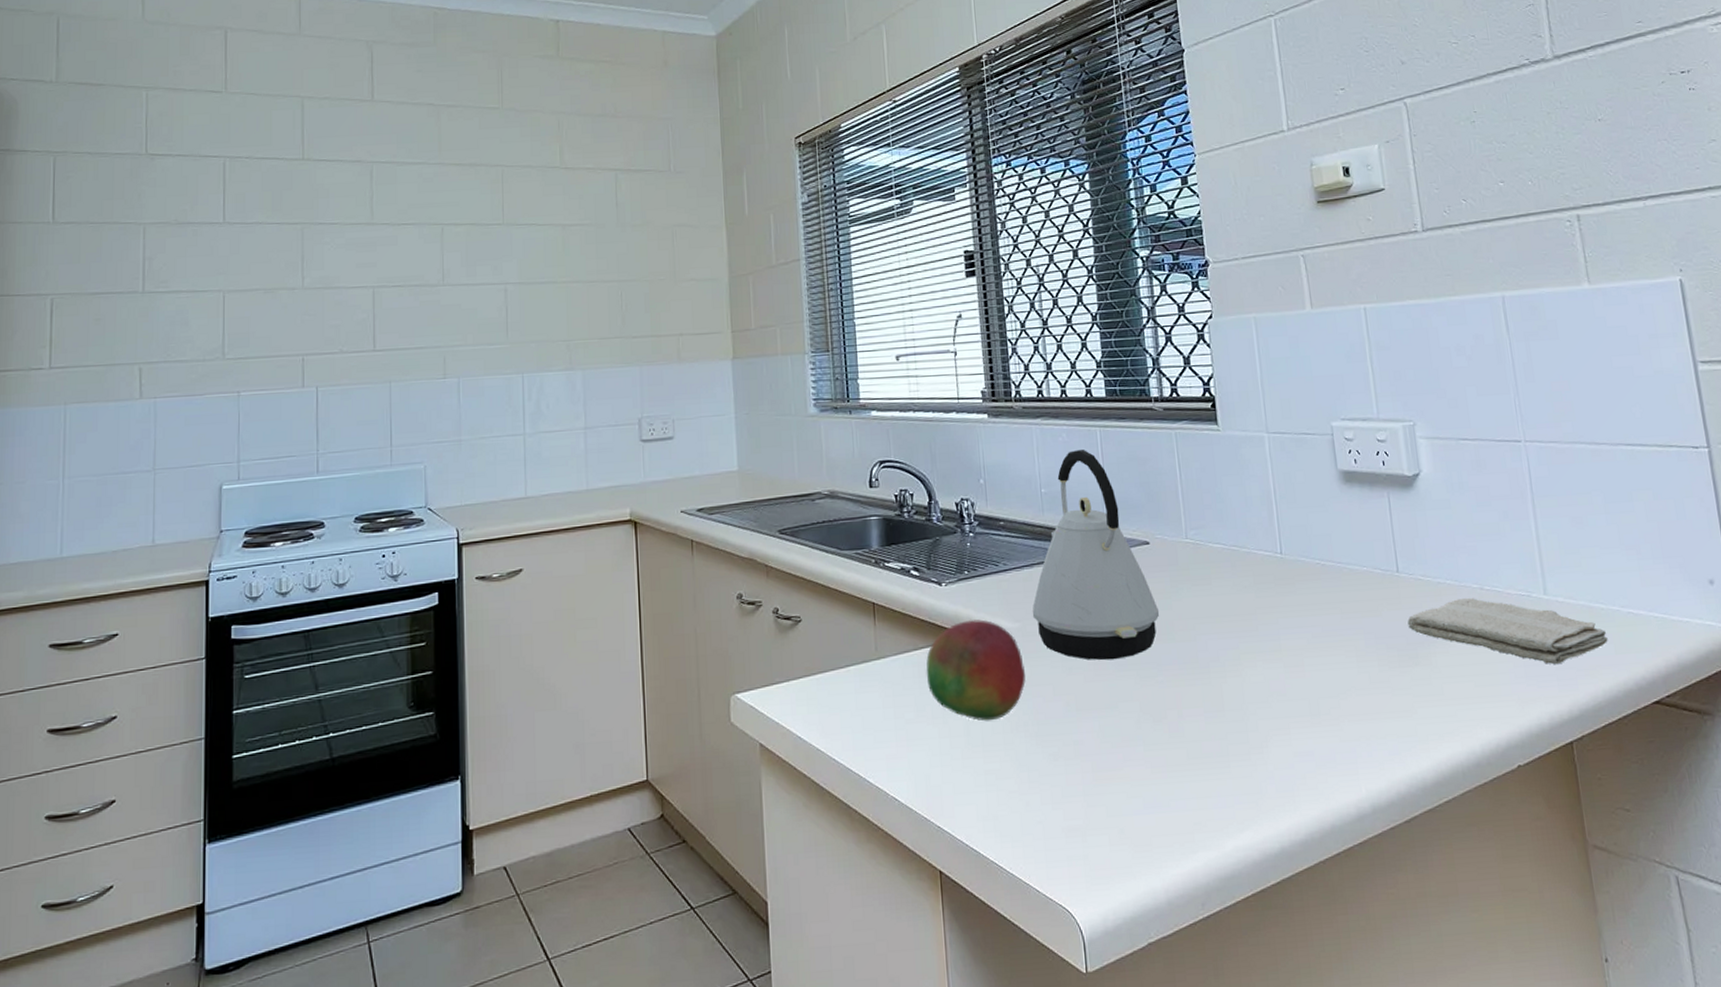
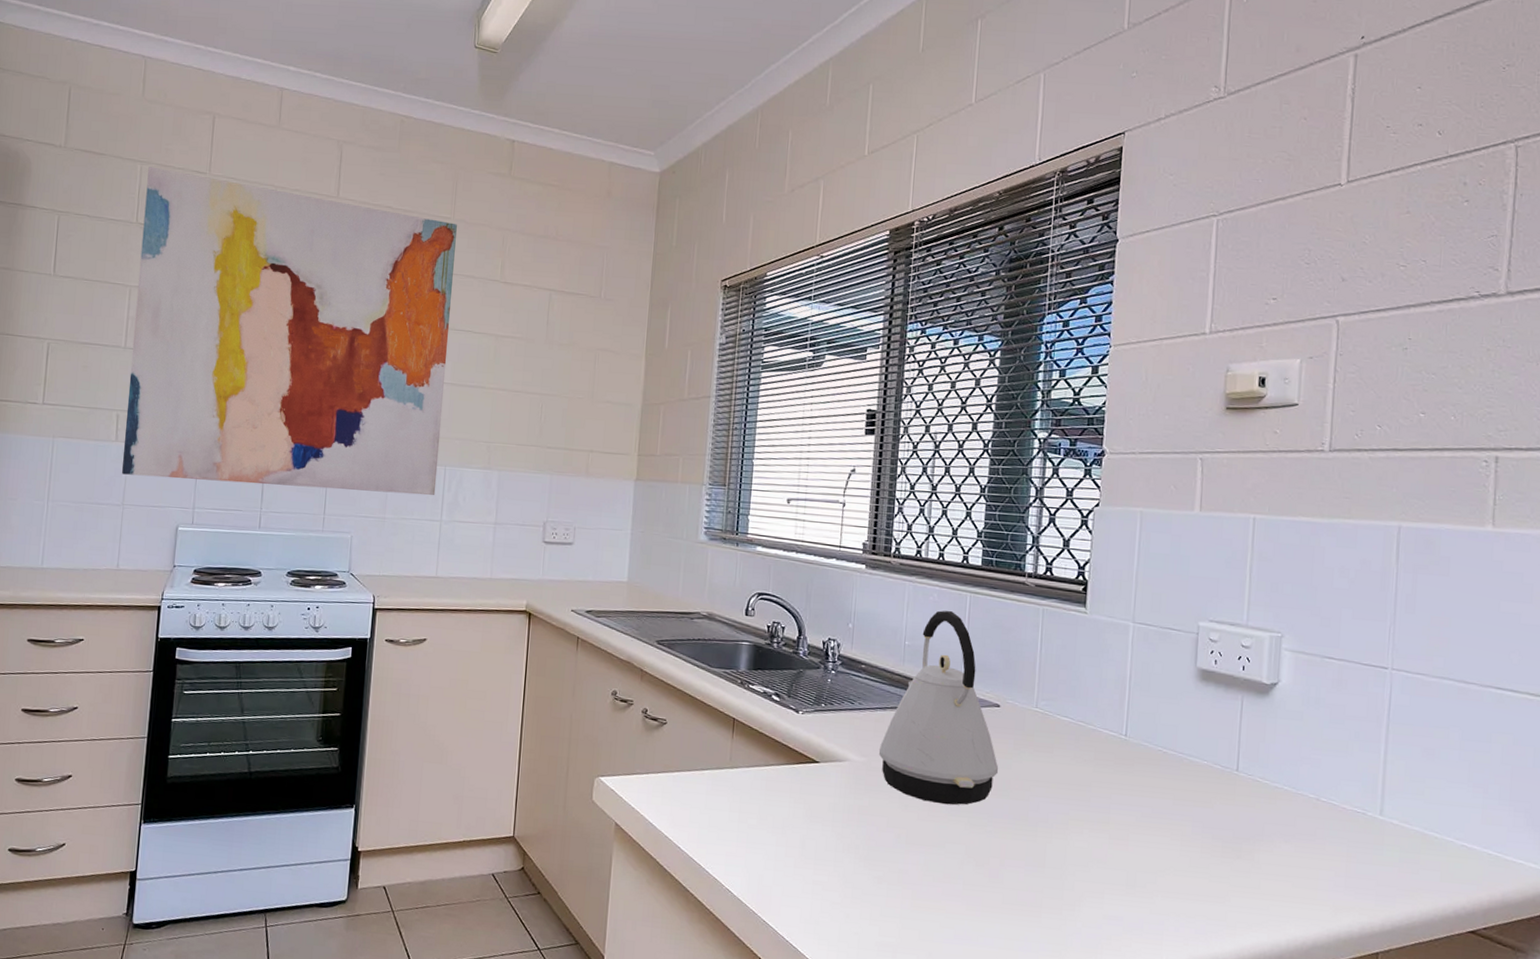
wall art: none [149,92,515,435] -> present [121,167,457,496]
fruit: present [926,619,1026,721] -> none [772,748,865,839]
washcloth: present [1407,597,1608,665] -> none [1237,804,1436,881]

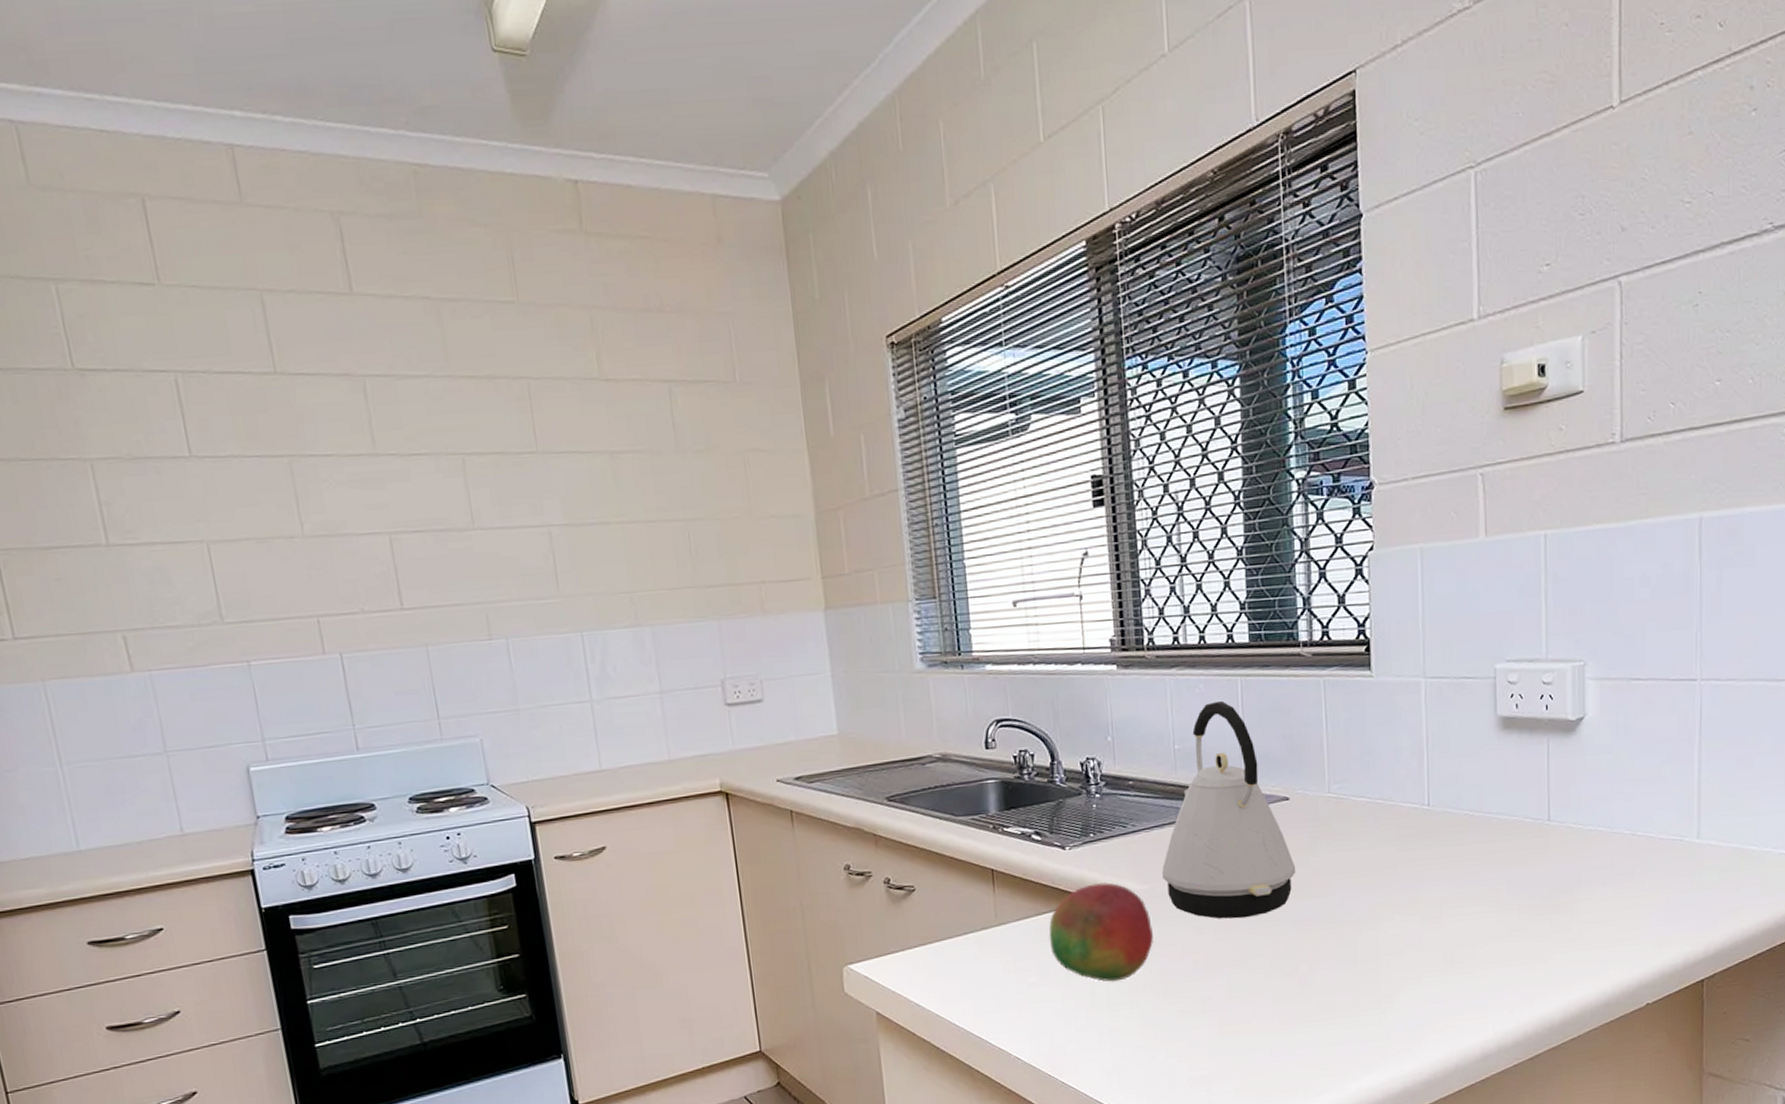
wall art: present [121,167,457,496] -> none [67,285,577,713]
fruit: none [772,748,865,839] -> present [1049,882,1154,982]

